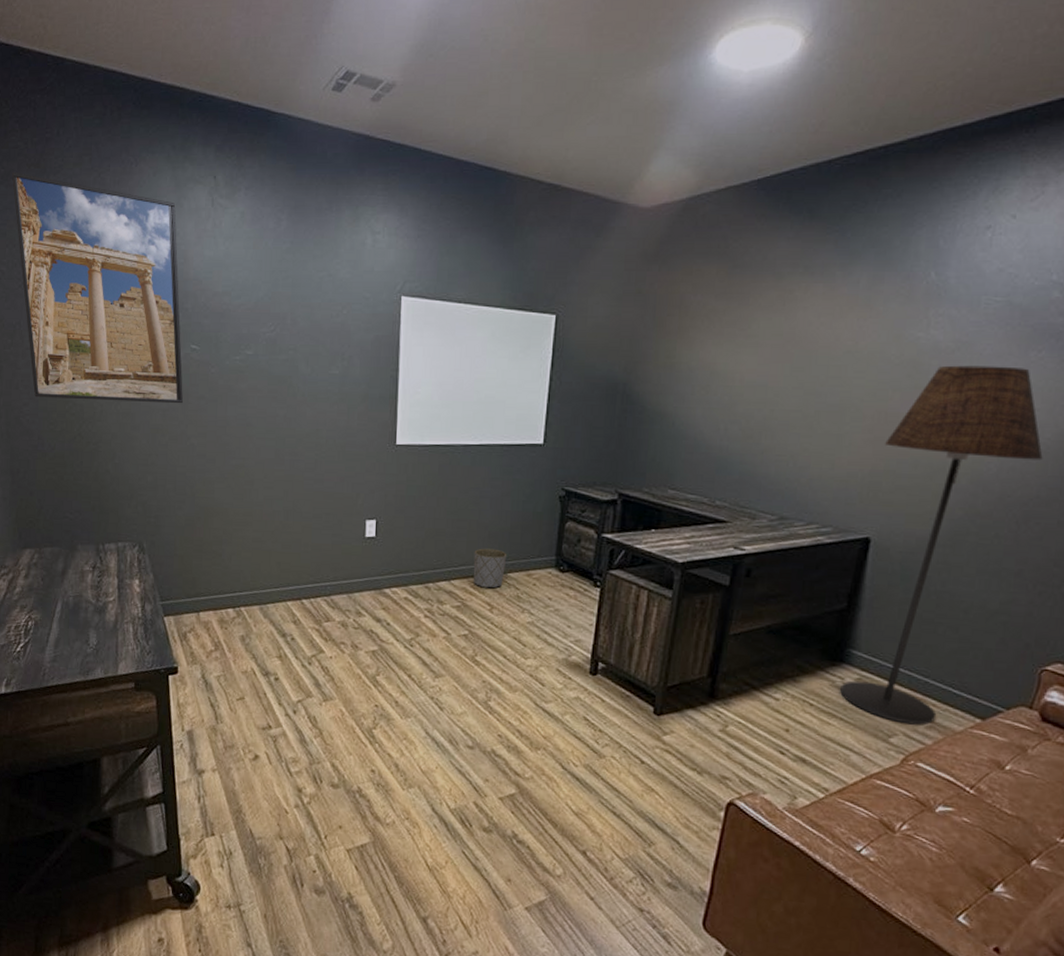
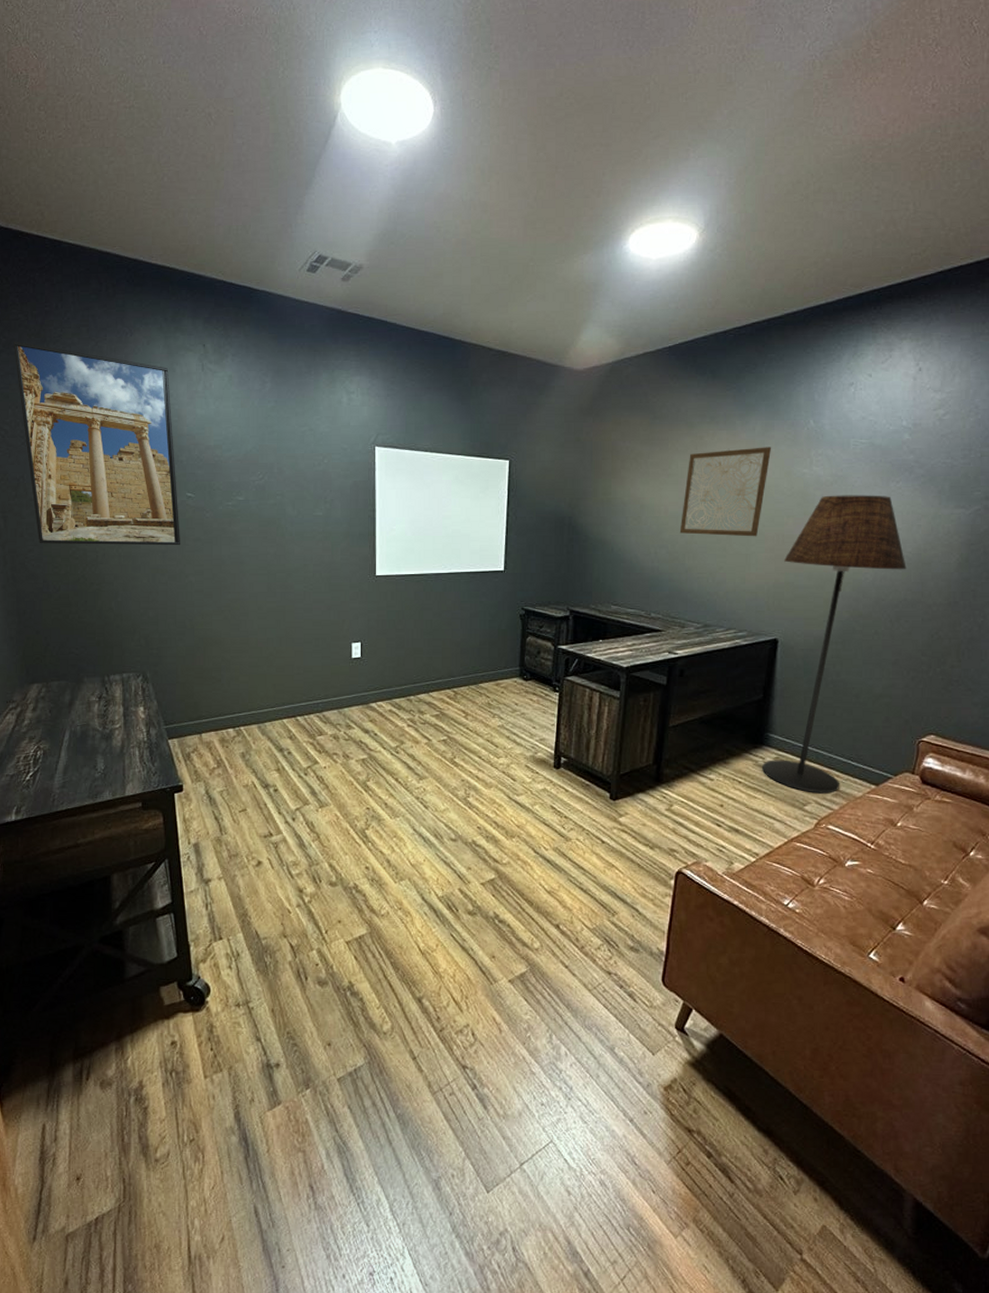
planter: present [473,548,507,588] -> none [449,663,478,698]
wall art: none [756,304,878,414] -> present [679,447,771,537]

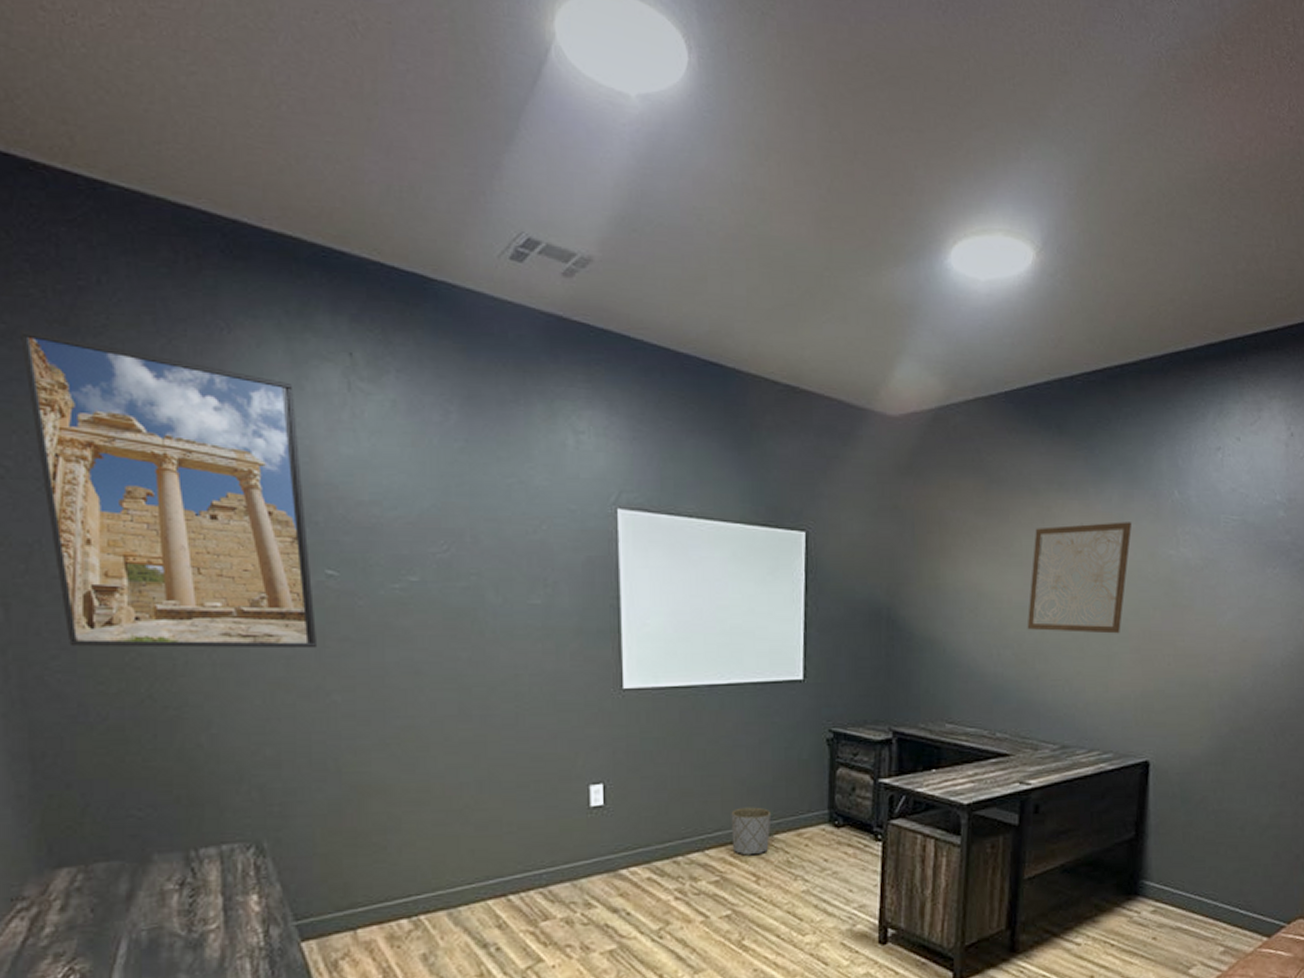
planter: none [449,663,478,698] -> present [731,807,772,856]
floor lamp: present [762,495,907,794] -> none [1138,582,1289,953]

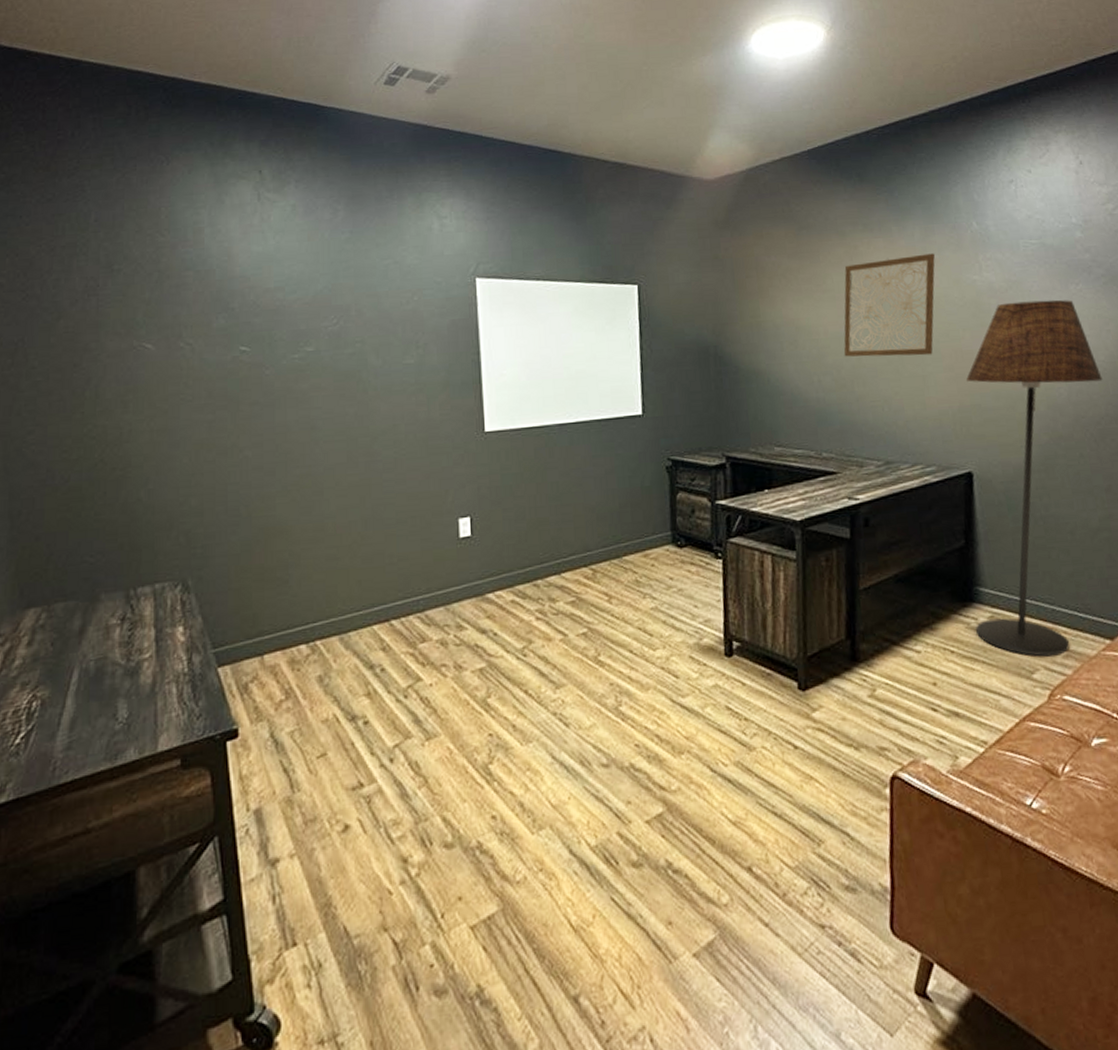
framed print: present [19,328,318,649] -> none [14,176,234,423]
planter: present [731,807,772,856] -> none [583,531,620,577]
floor lamp: none [1138,582,1289,953] -> present [966,300,1103,657]

